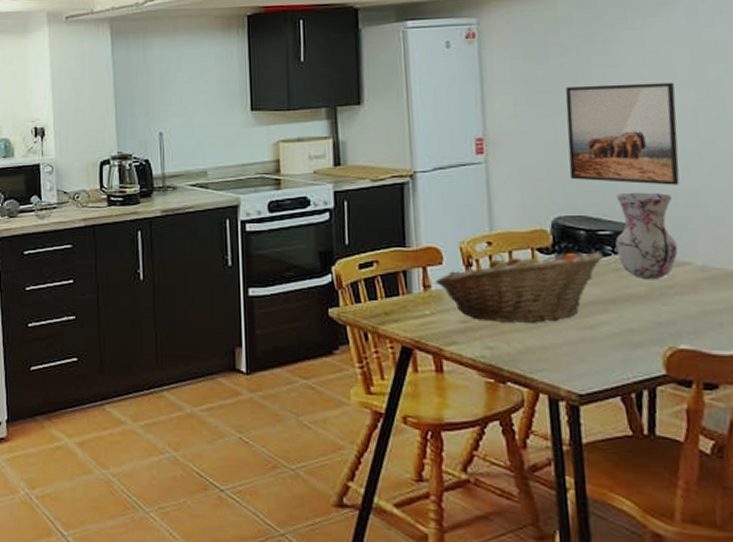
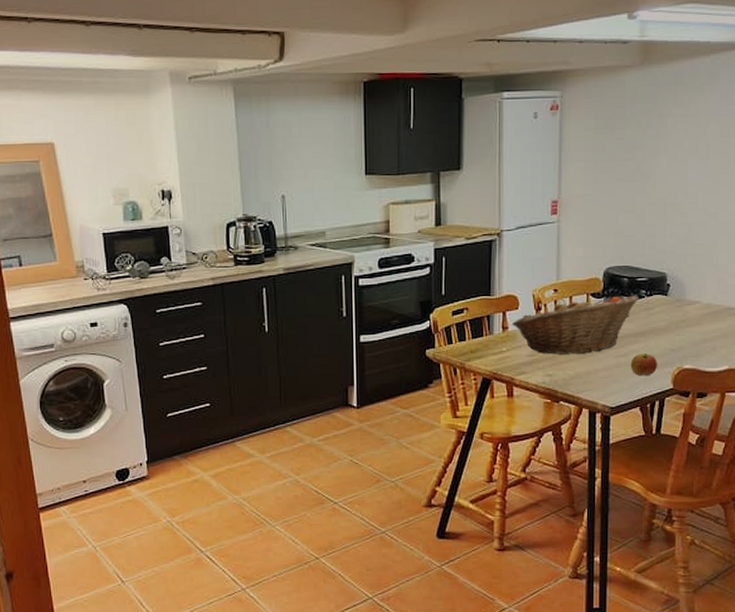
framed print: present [565,82,680,185] -> none [621,153,706,240]
apple: none [600,327,641,355] -> present [630,354,658,375]
vase: present [615,192,678,279] -> none [649,245,693,315]

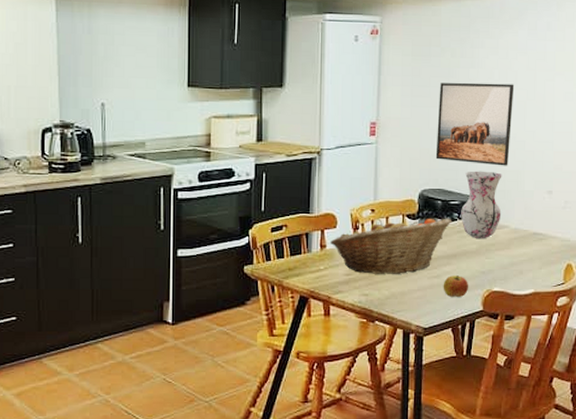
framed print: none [621,153,706,240] -> present [435,82,515,166]
vase: none [649,245,693,315] -> present [461,171,502,238]

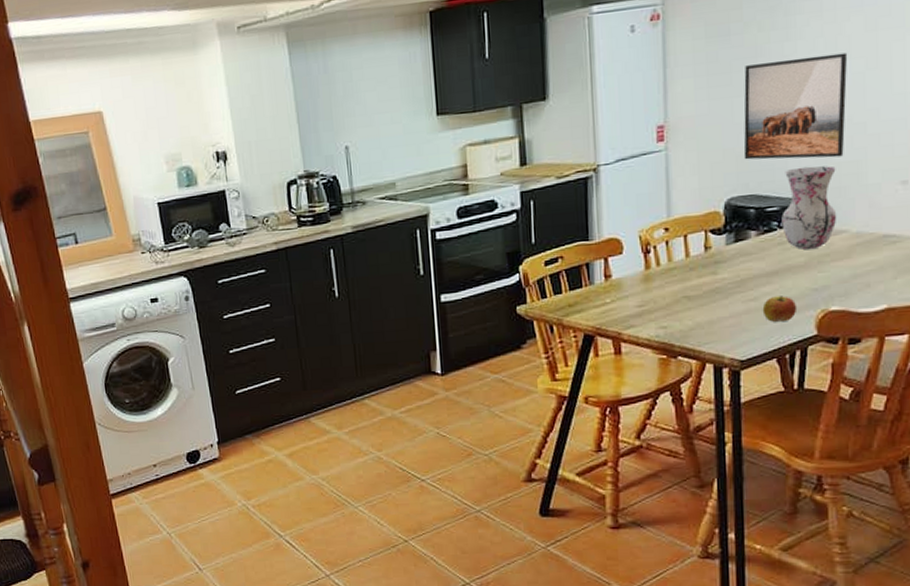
fruit basket: present [329,218,452,274] -> none [615,228,771,303]

